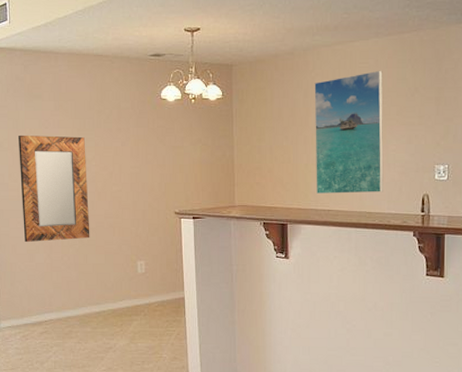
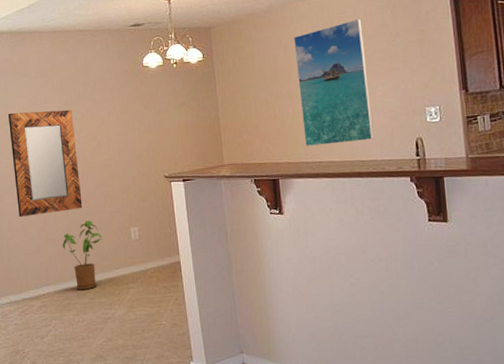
house plant: none [67,251,109,319] -> present [62,221,103,290]

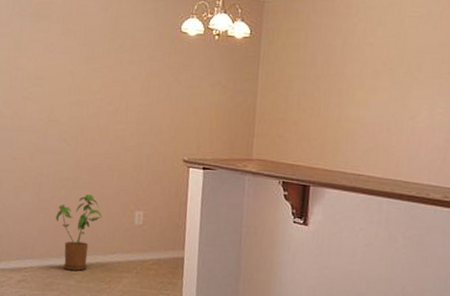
home mirror: present [8,109,83,218] -> none [12,57,92,180]
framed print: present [294,18,374,146] -> none [346,21,436,160]

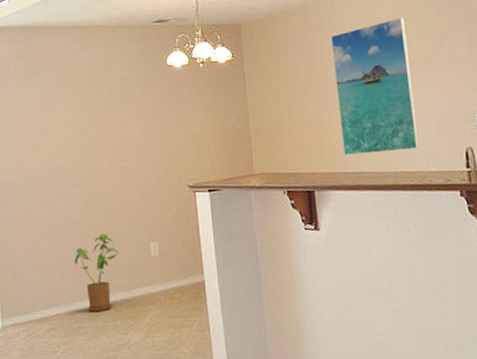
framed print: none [346,21,436,160] -> present [331,17,420,155]

